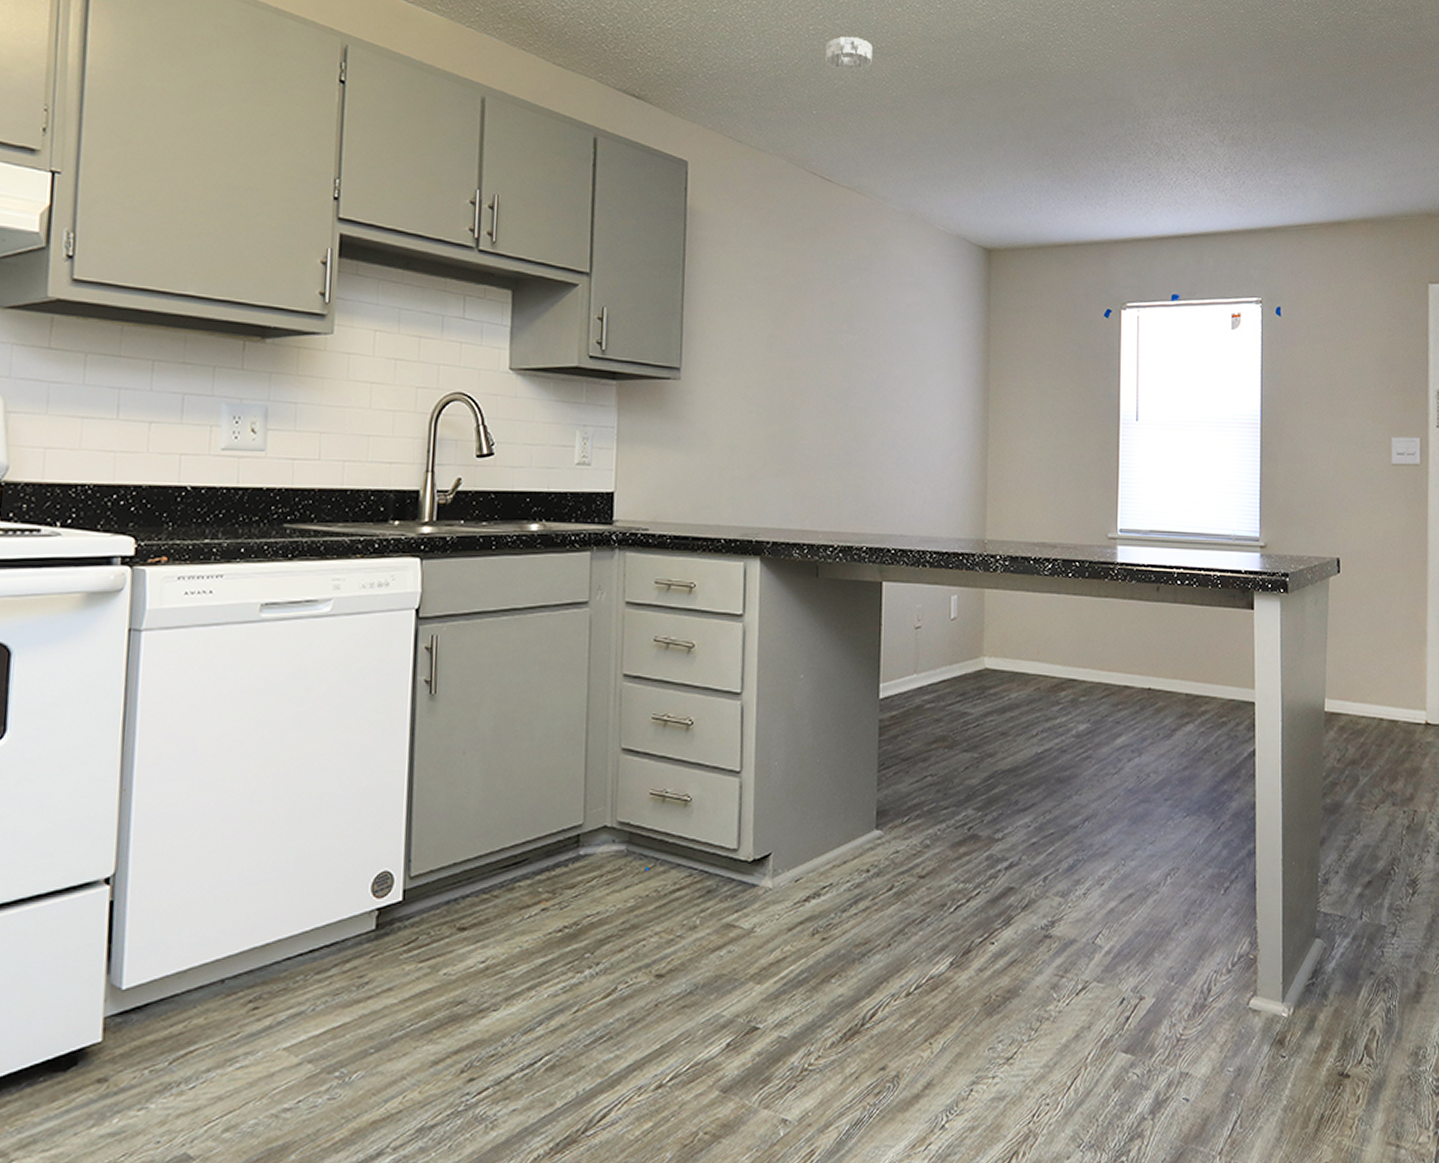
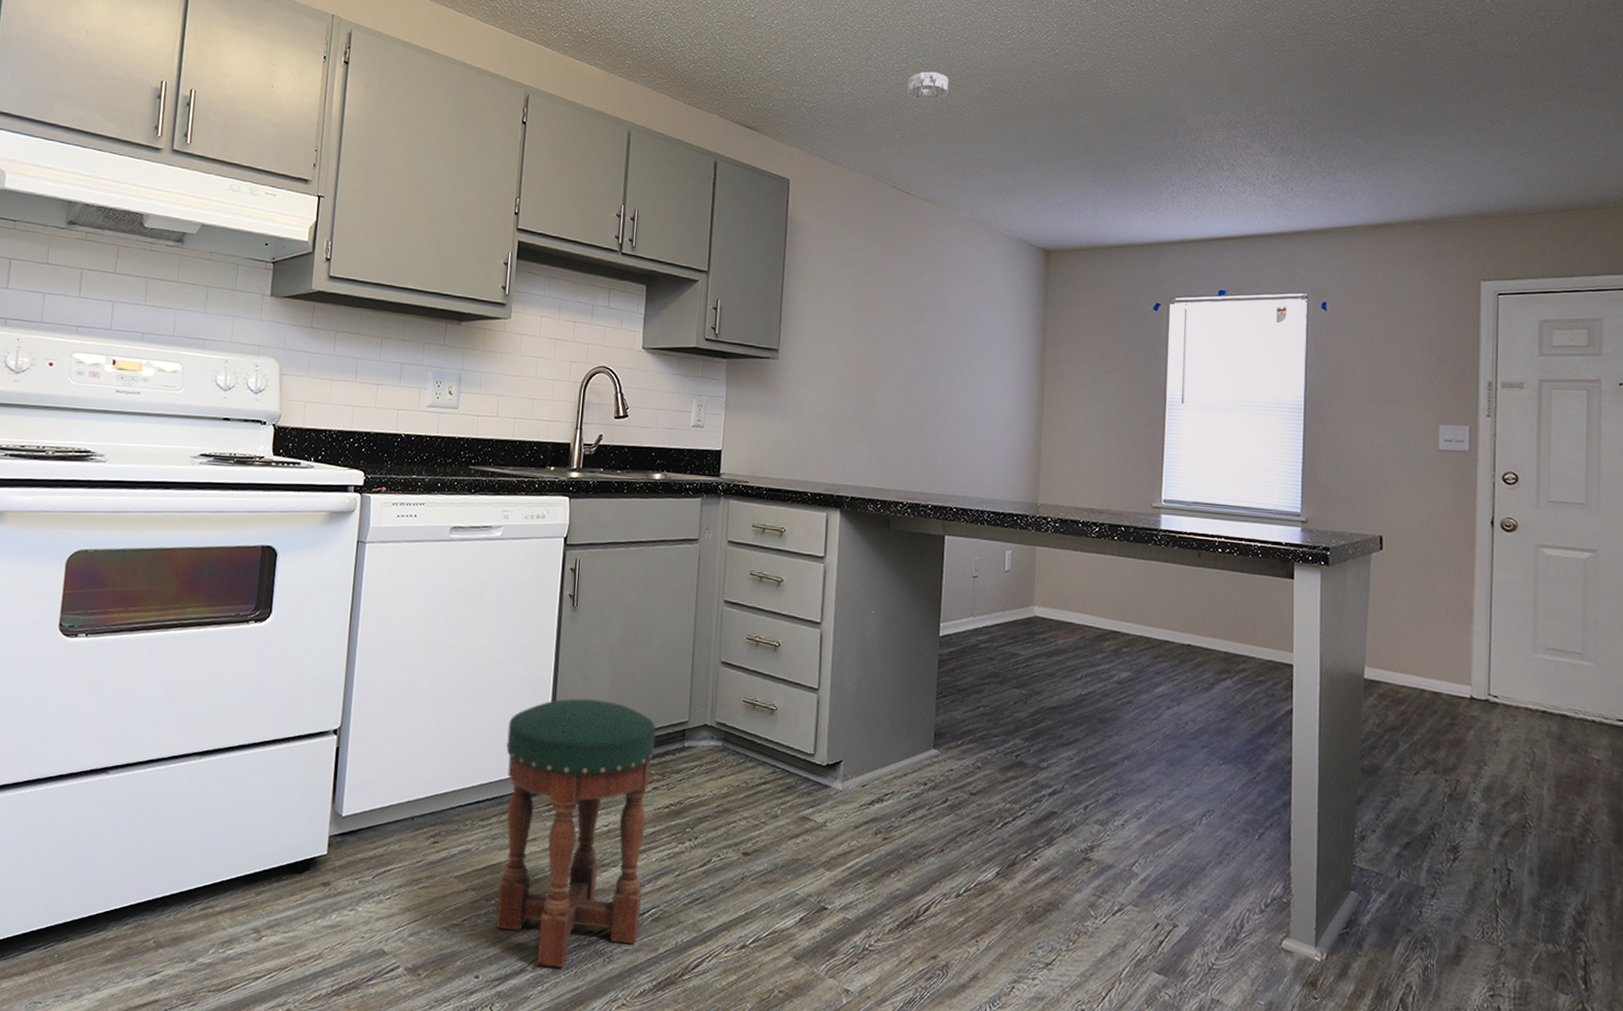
stool: none [341,807,544,1145] -> present [495,698,656,968]

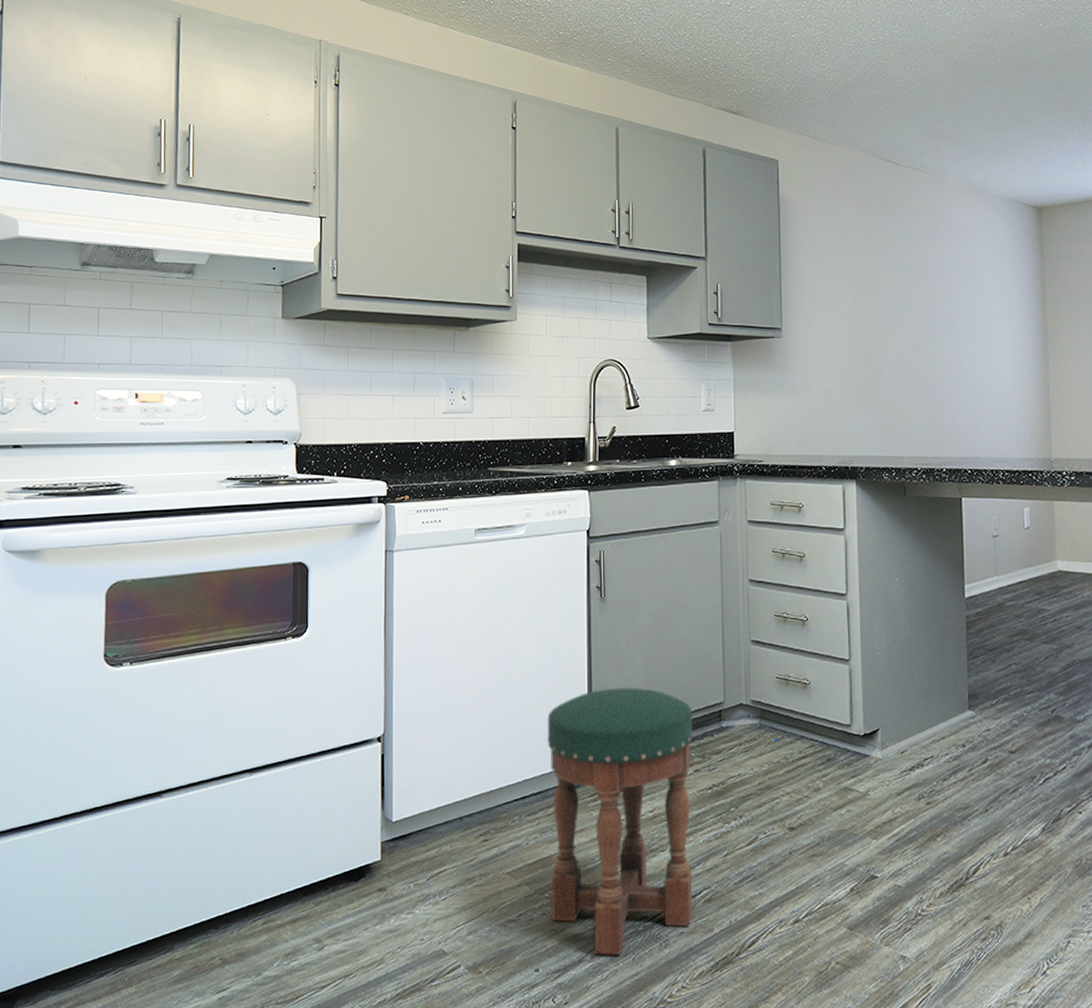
smoke detector: present [908,71,948,100] -> none [887,41,927,70]

